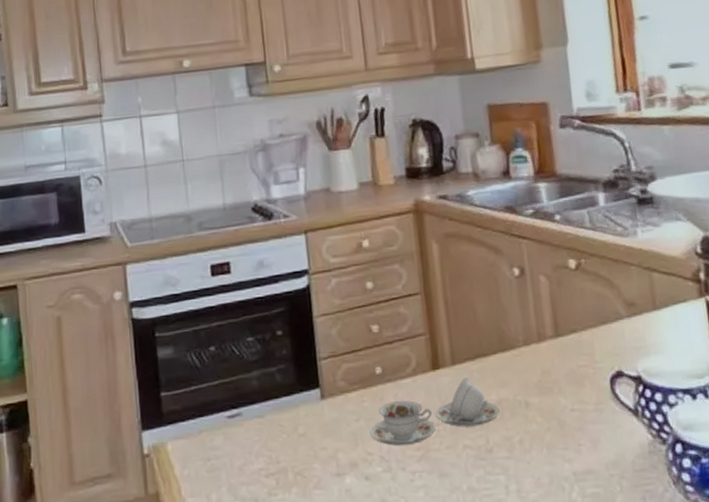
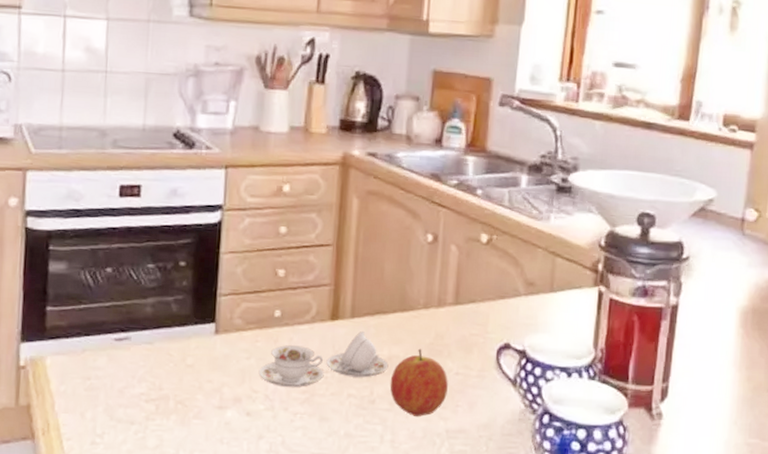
fruit: none [504,388,567,462] -> present [389,348,448,417]

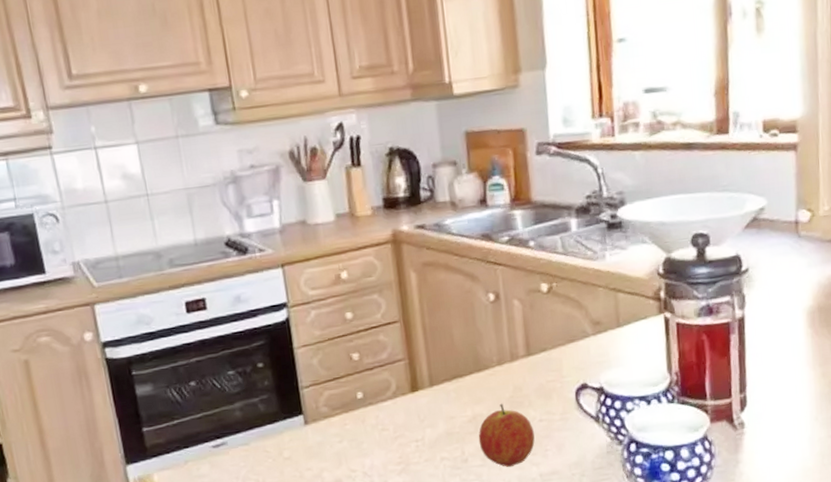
cup set: present [258,331,389,388] -> none [352,397,474,463]

